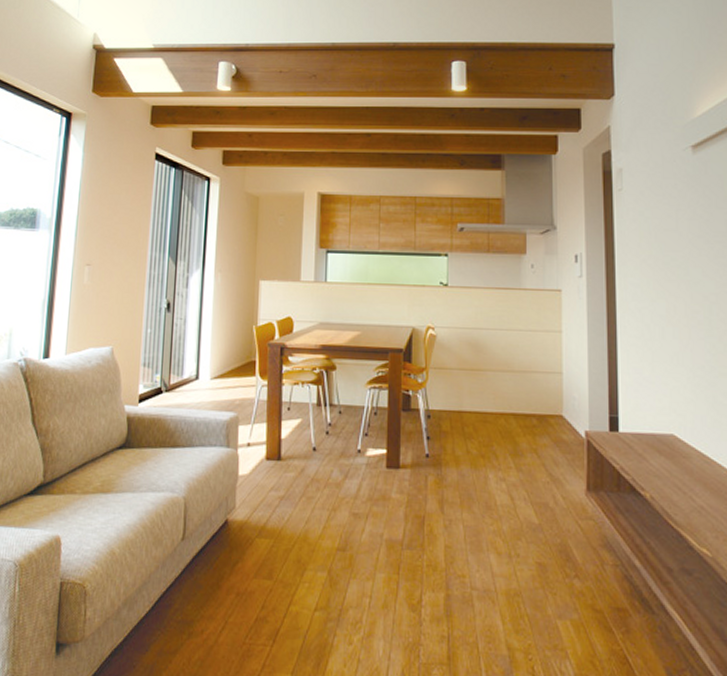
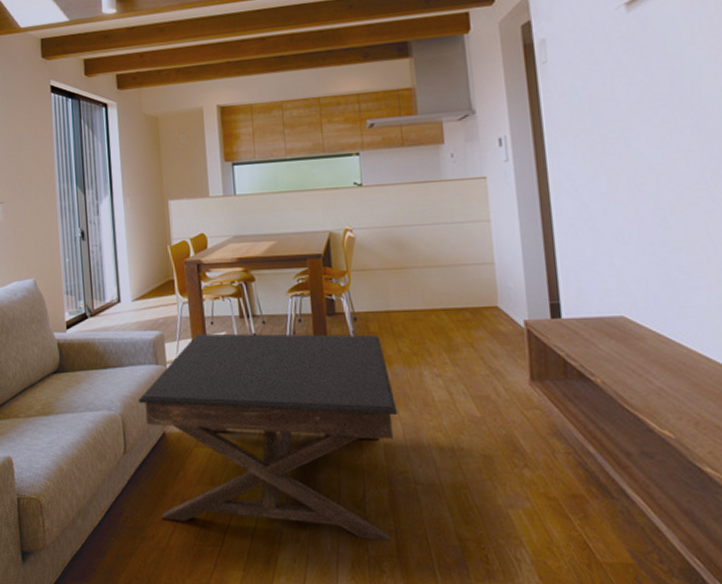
coffee table: none [203,418,461,648] -> present [138,333,398,541]

